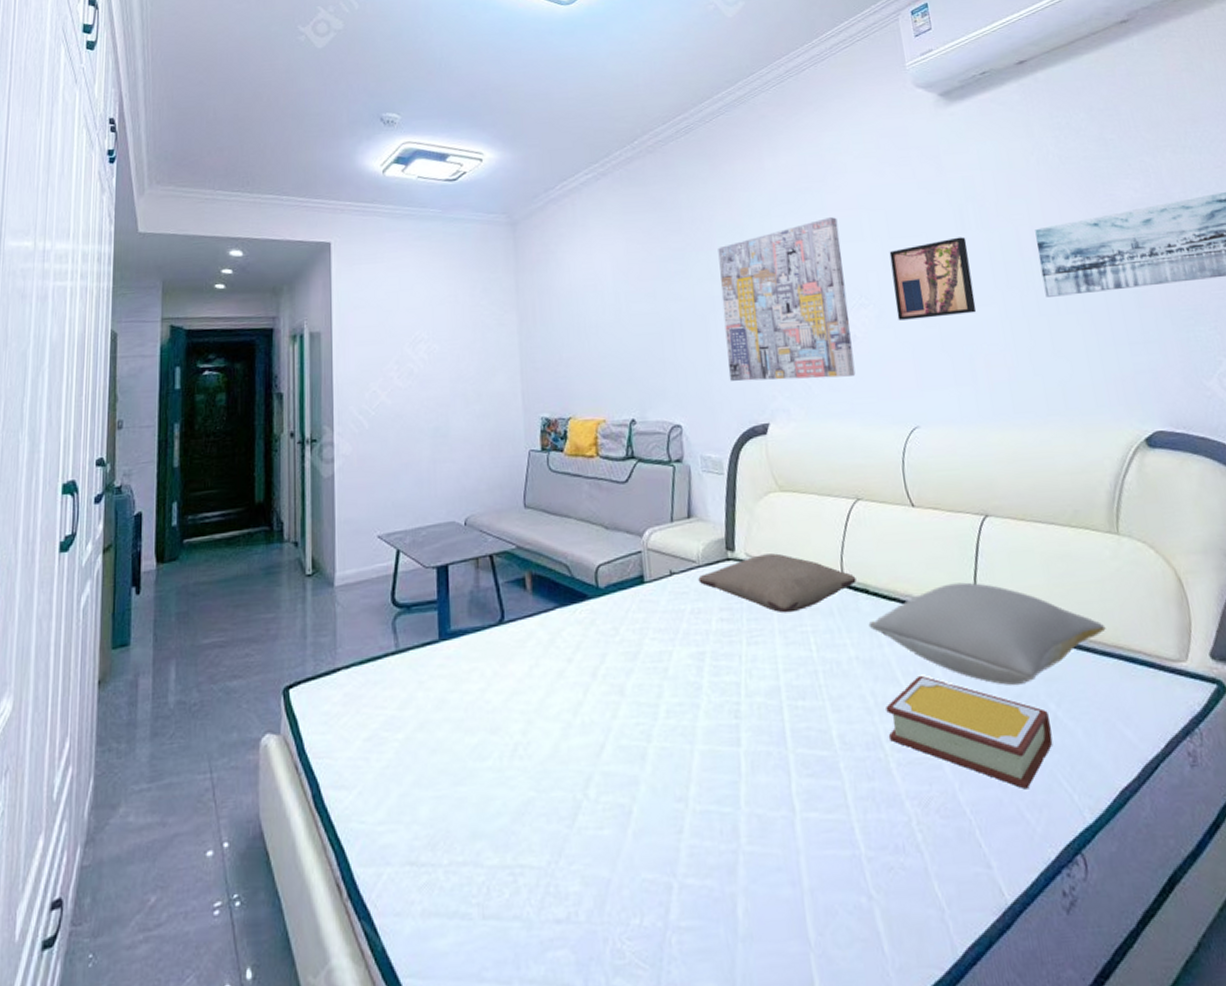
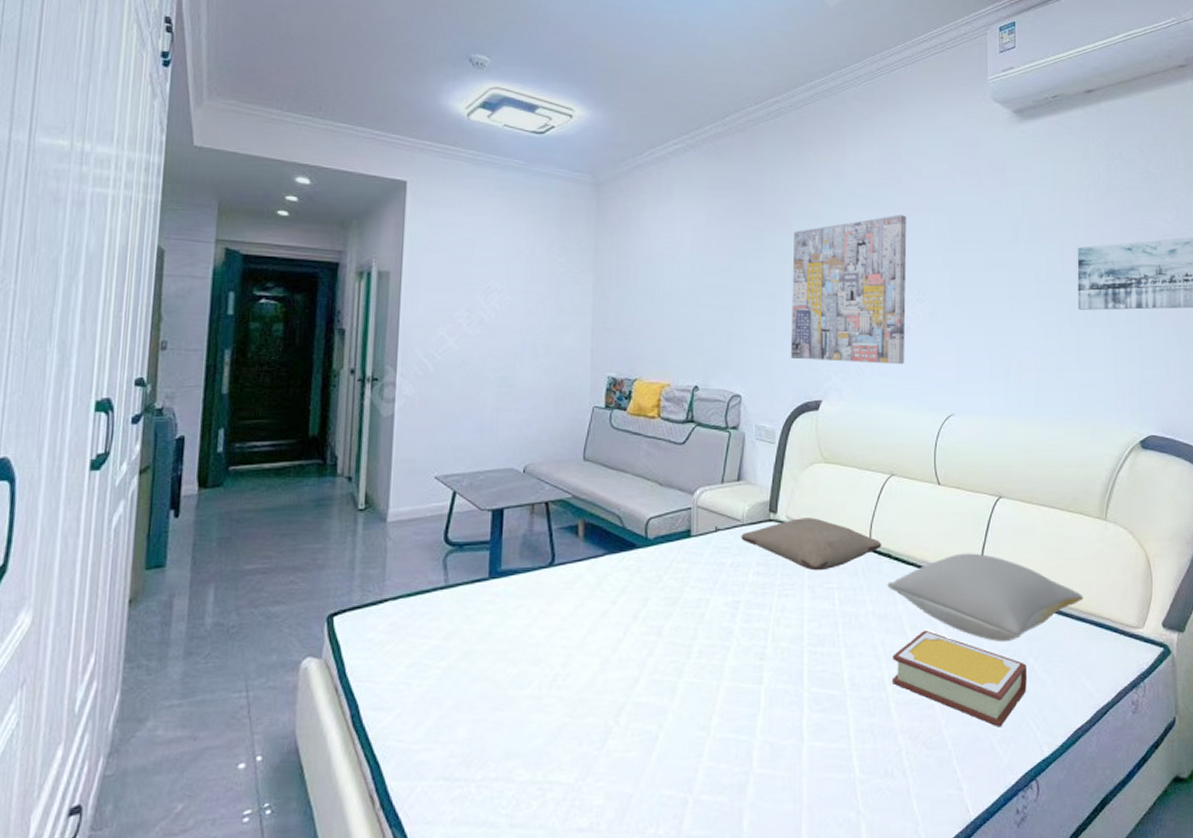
wall art: present [889,237,977,321] -> none [948,246,1018,318]

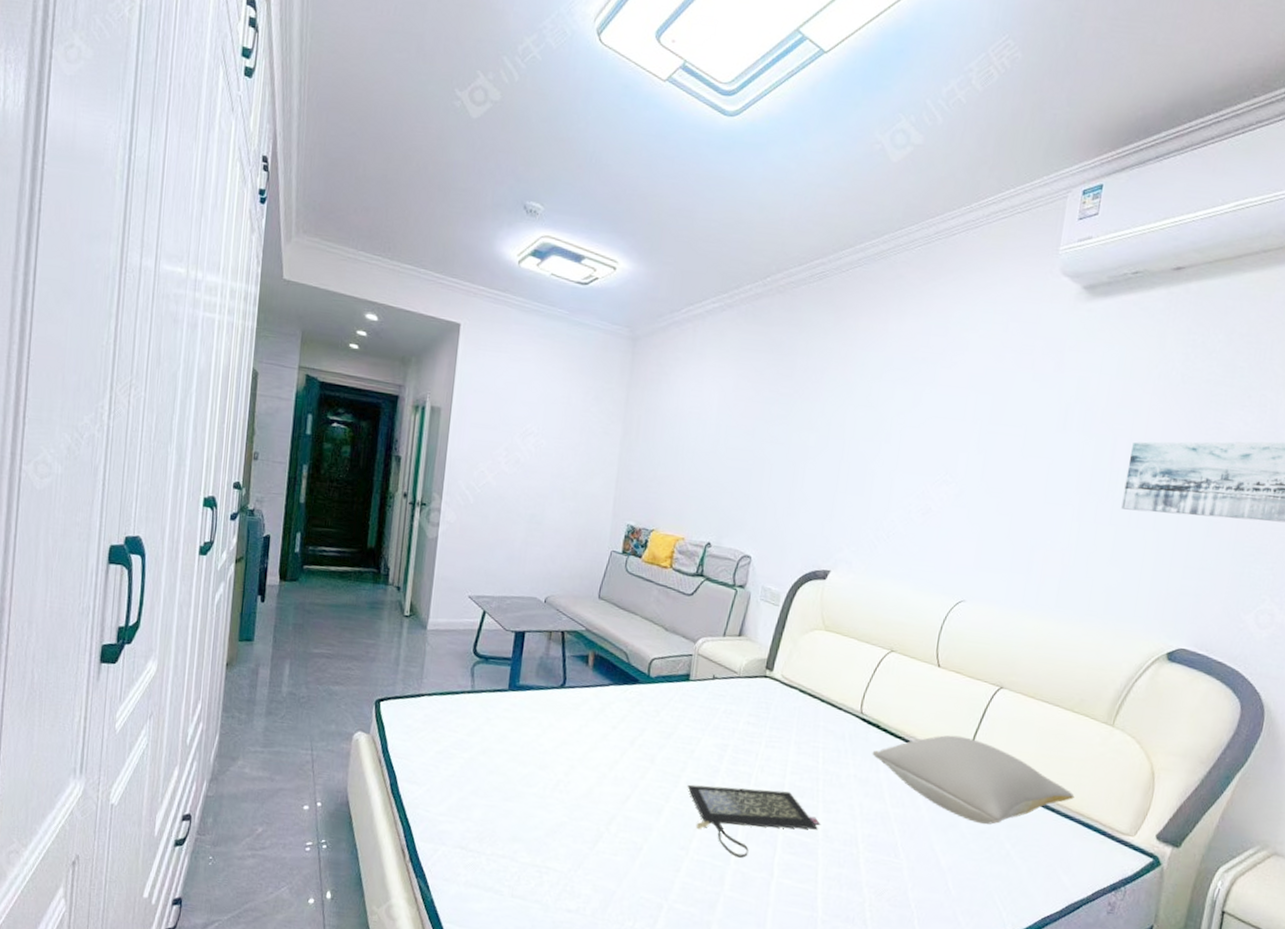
clutch bag: none [700,643,845,727] -> present [687,784,820,858]
pillow: present [741,518,881,571] -> none [736,678,872,730]
wall art: present [790,215,907,364] -> none [804,391,945,545]
book: present [893,630,1028,727] -> none [865,799,1003,901]

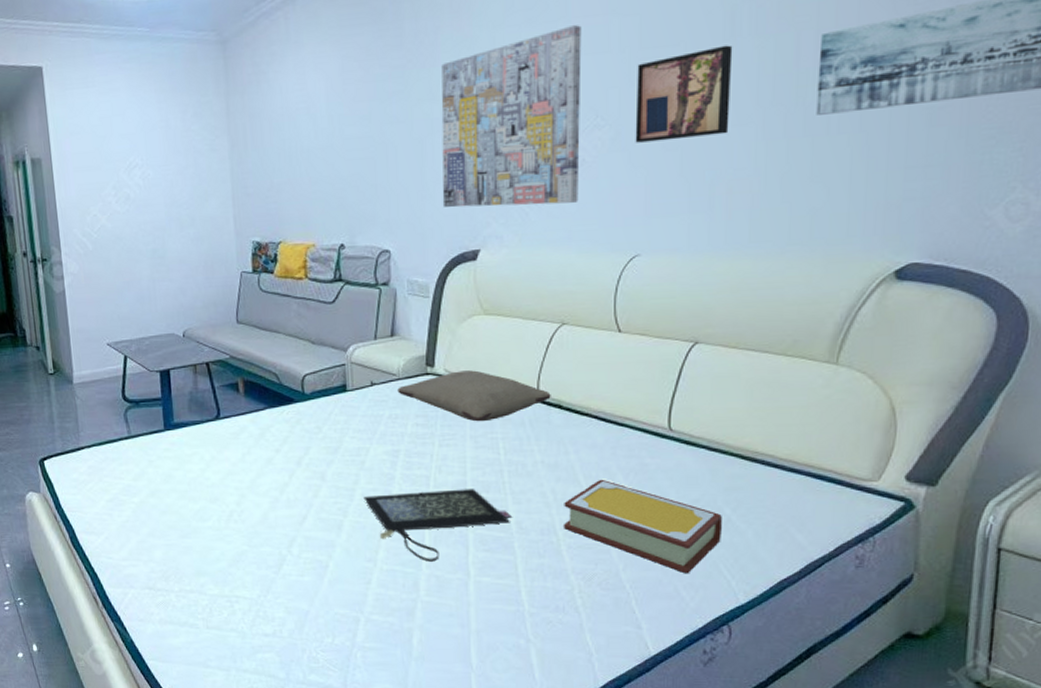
pillow: none [736,678,872,730] -> present [397,370,551,422]
wall art: none [804,391,945,545] -> present [441,25,582,208]
book: none [865,799,1003,901] -> present [564,479,723,574]
pillow: present [872,735,1075,825] -> none [557,402,800,493]
wall art: none [974,435,1064,510] -> present [635,45,733,143]

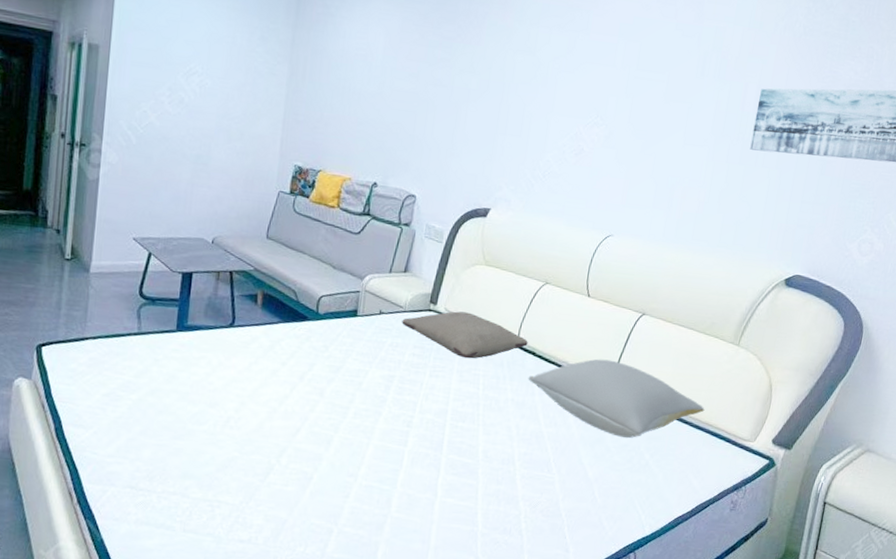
clutch bag: present [363,489,511,562] -> none [355,415,480,481]
wall art: present [441,25,582,208] -> none [466,38,597,183]
pillow: none [557,402,800,493] -> present [528,359,705,439]
book: present [564,479,723,574] -> none [521,419,643,507]
wall art: present [635,45,733,143] -> none [622,80,702,151]

